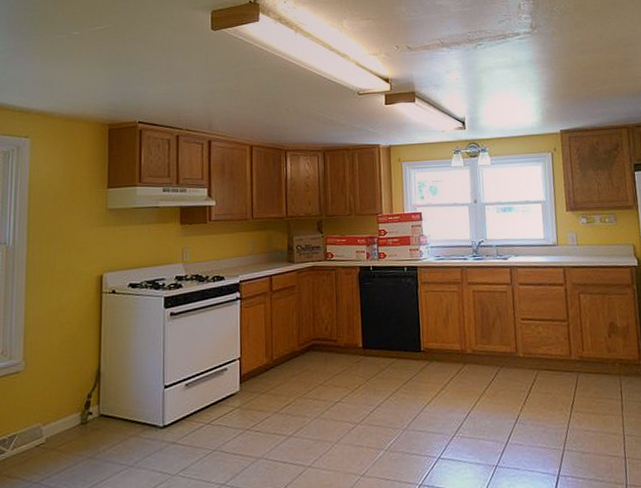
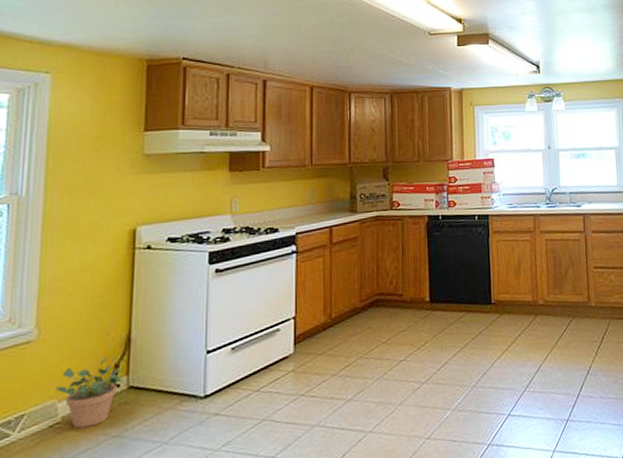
potted plant: none [40,387,96,449] -> present [55,356,124,429]

